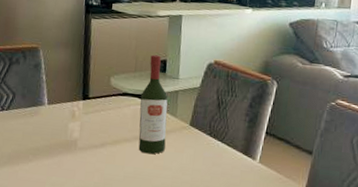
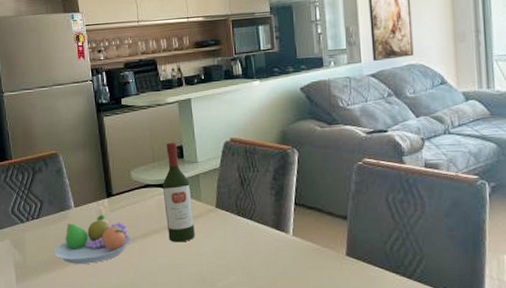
fruit bowl: none [20,115,101,163] -> present [54,214,132,264]

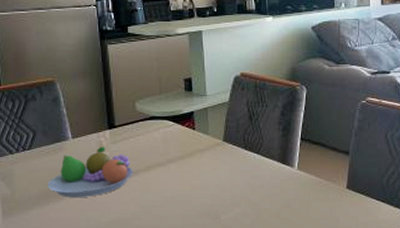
wine bottle: present [162,142,195,243] -> none [169,74,201,176]

